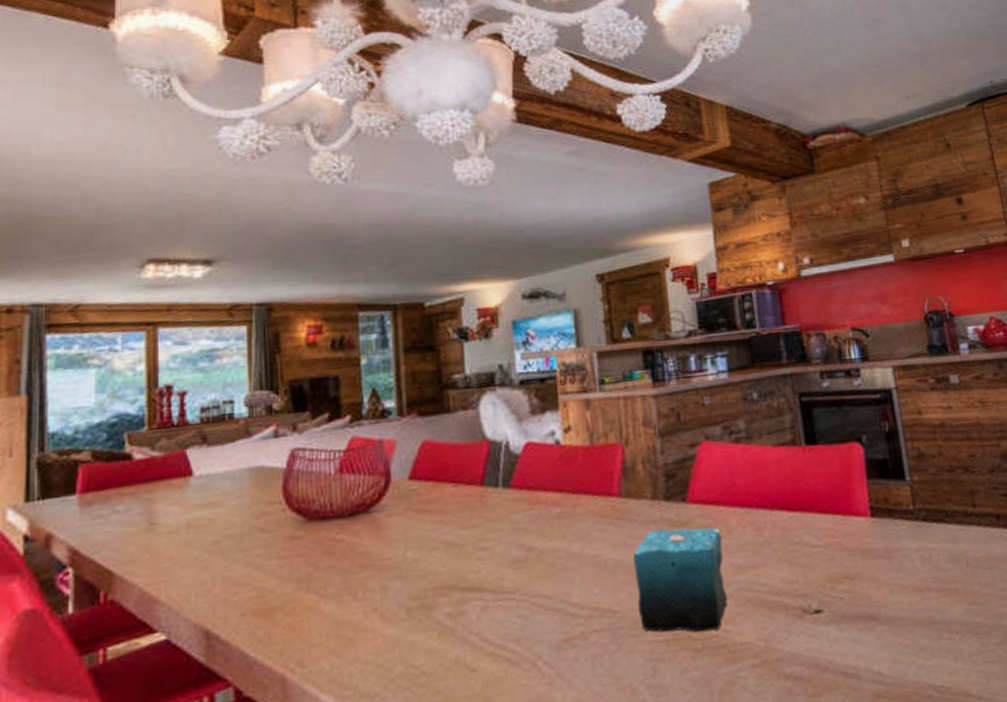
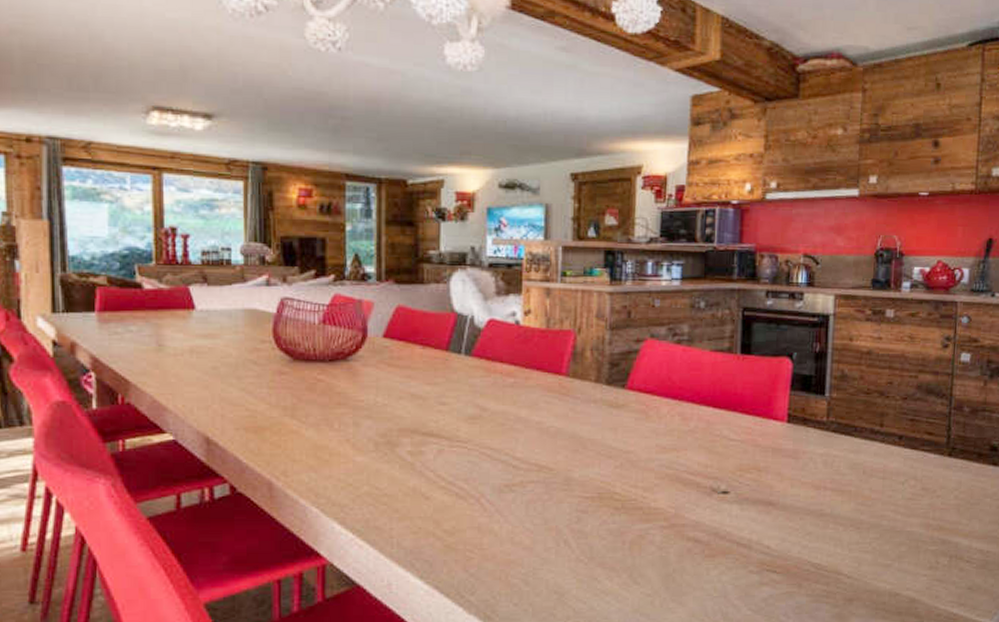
candle: present [632,524,728,633] -> none [571,406,652,495]

